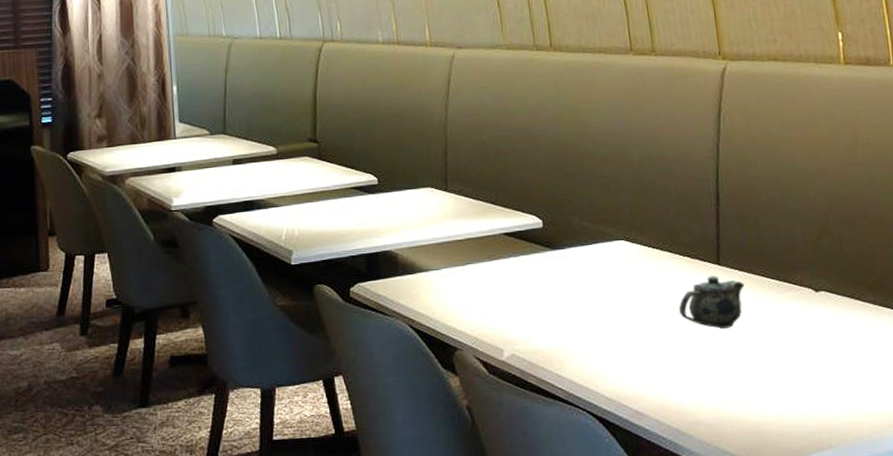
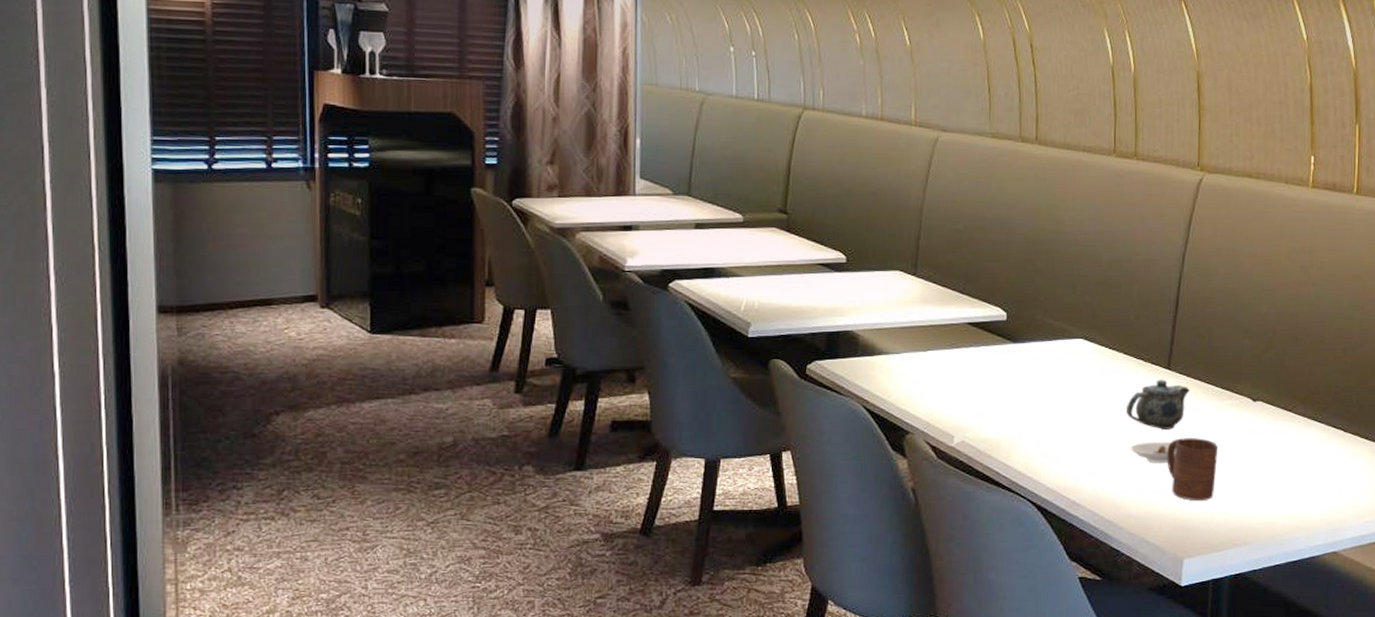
saucer: none [688,341,740,365] -> present [1129,442,1177,464]
cup: none [729,335,787,403] -> present [1167,438,1218,501]

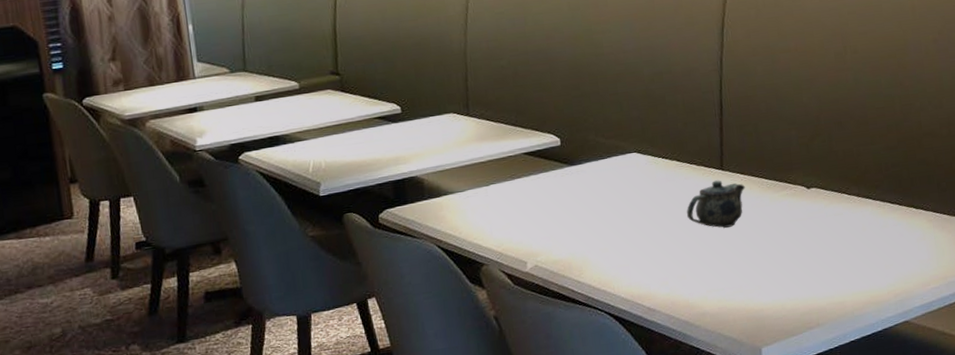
saucer: present [1129,442,1177,464] -> none [695,238,741,261]
cup: present [1167,438,1218,501] -> none [731,231,782,292]

